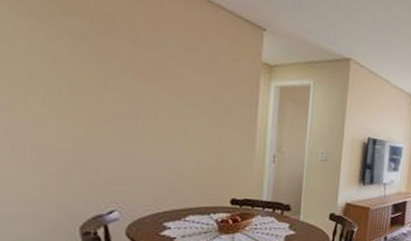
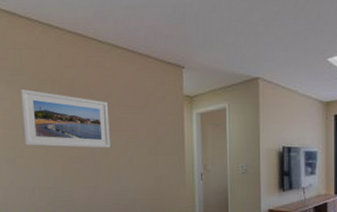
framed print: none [28,11,162,110] -> present [20,88,110,148]

